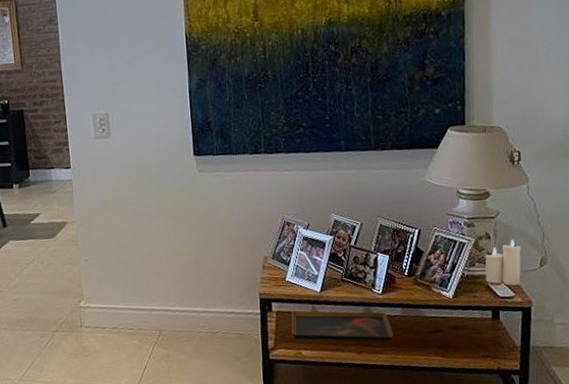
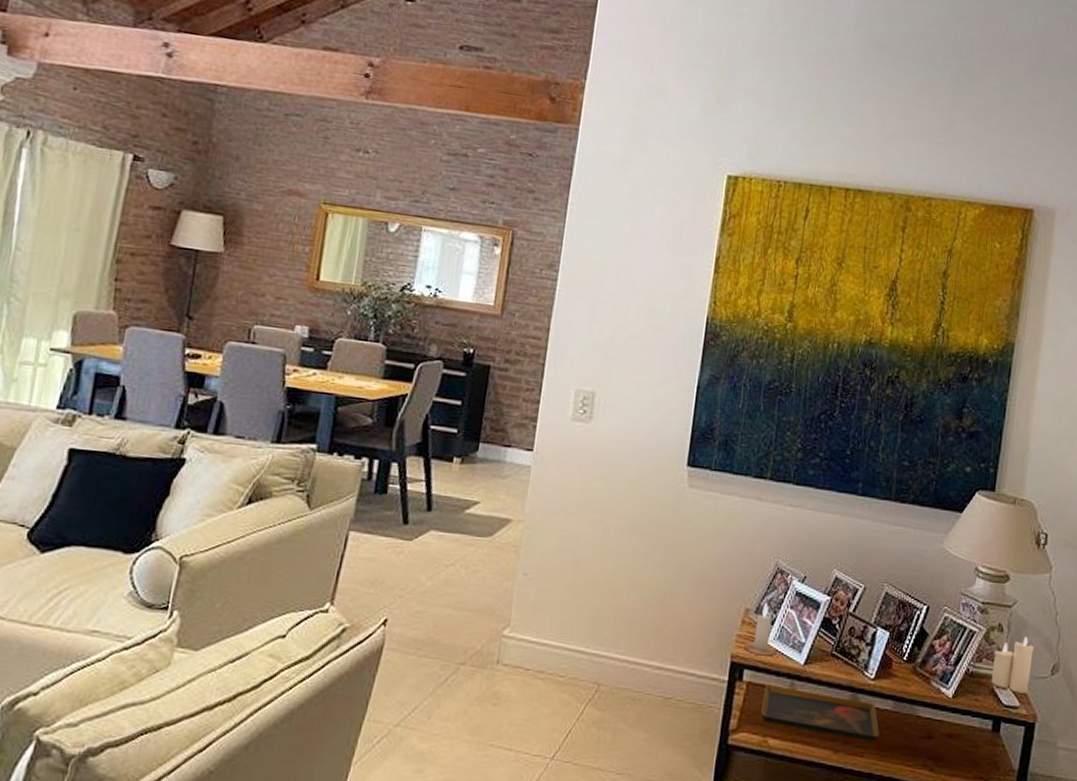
candle: none [268,250,296,291] -> present [744,603,777,656]

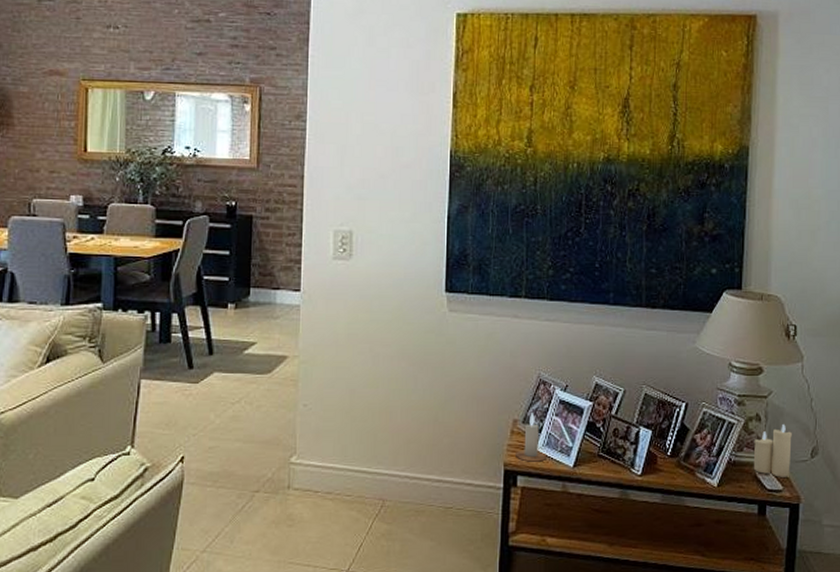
decorative tray: present [761,684,880,742] -> none [537,488,651,533]

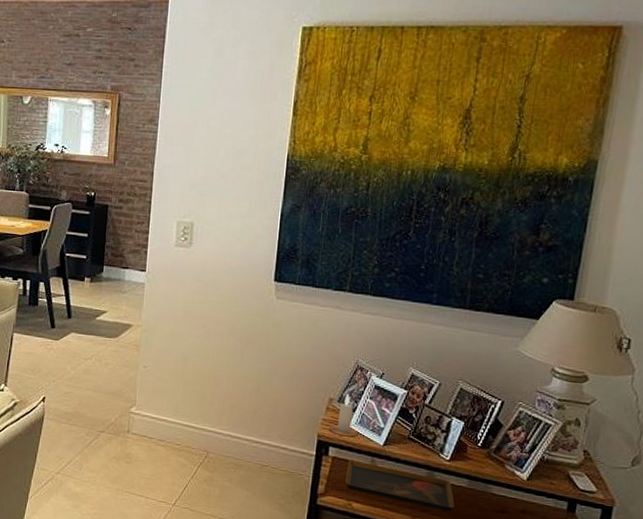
decorative tray: none [537,488,651,533] -> present [345,460,455,512]
candle: present [753,424,792,477] -> none [566,431,613,481]

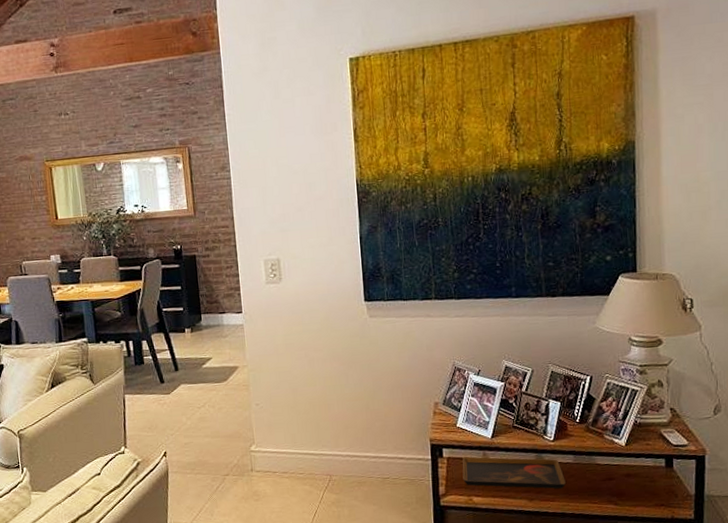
candle: present [329,394,358,437] -> none [439,395,467,437]

